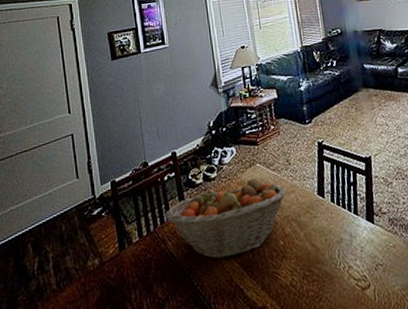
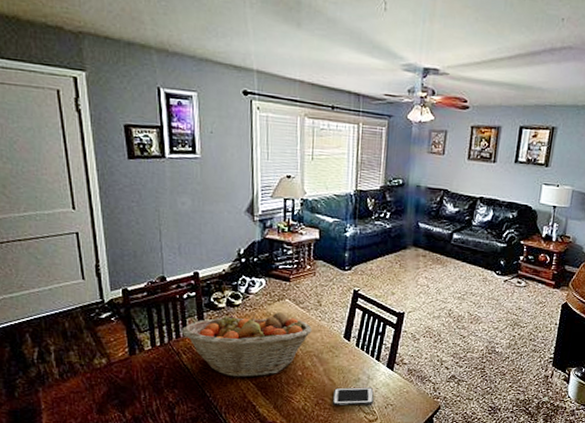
cell phone: none [319,247,363,276] -> present [332,387,374,406]

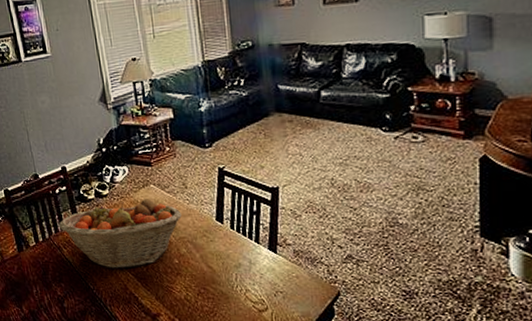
cell phone: present [332,387,374,406] -> none [214,273,261,295]

